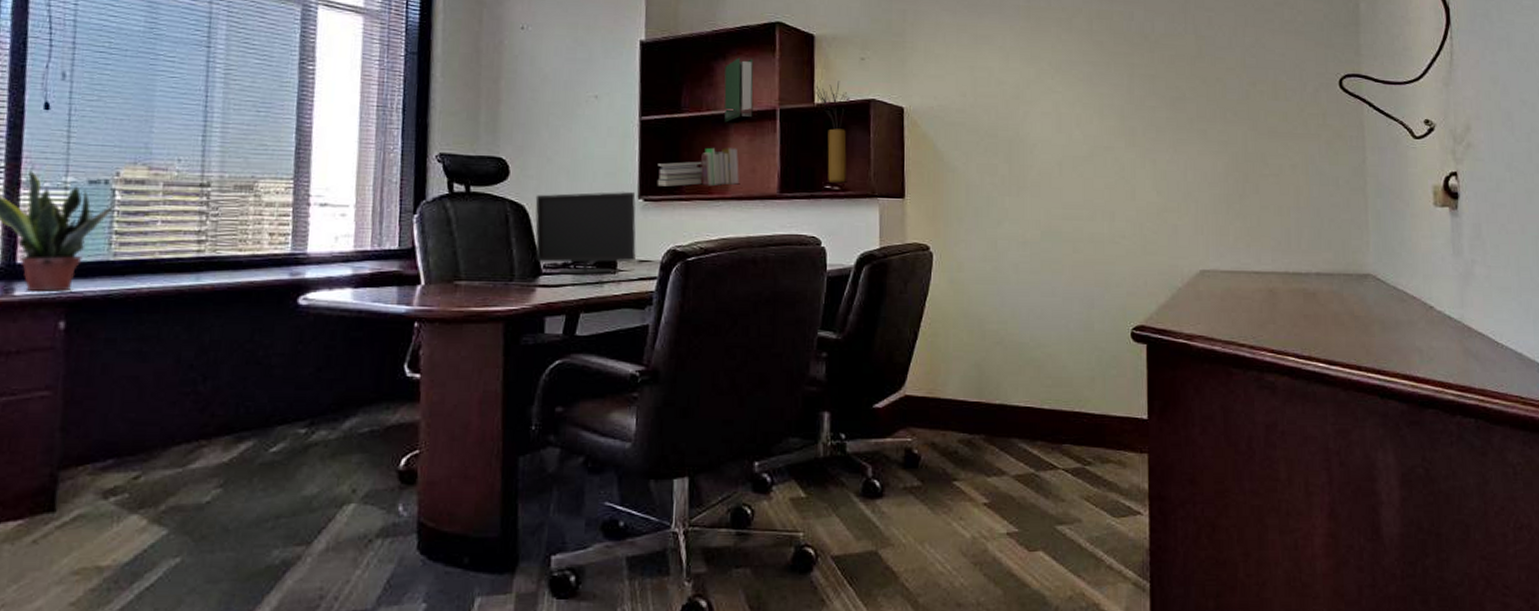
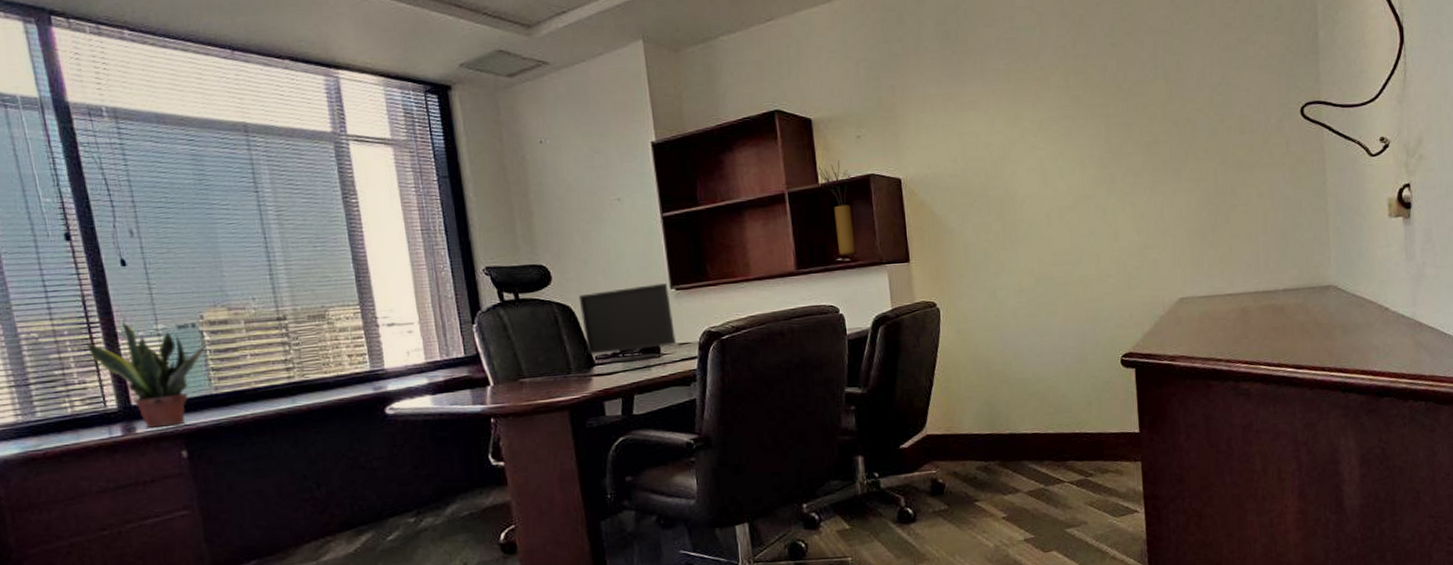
books: present [657,161,704,187] -> none [684,248,726,275]
books: present [701,147,739,187] -> none [722,233,759,271]
binder: present [724,57,754,123] -> none [733,148,764,211]

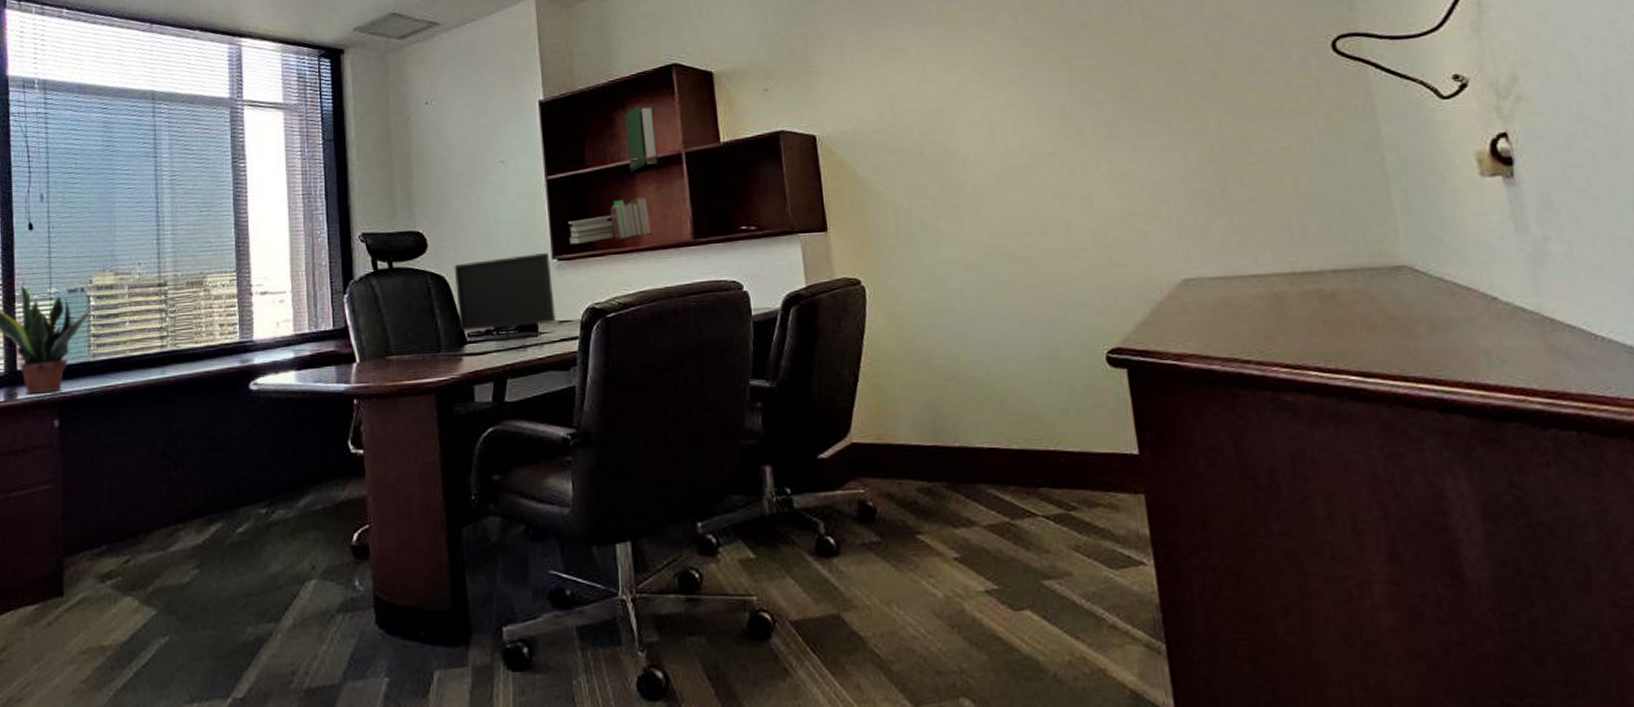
books: none [684,248,726,275] -> present [568,214,615,244]
books: none [722,233,759,271] -> present [610,197,651,240]
binder: none [733,148,764,211] -> present [625,104,658,173]
vase: present [818,160,855,256] -> none [719,116,762,224]

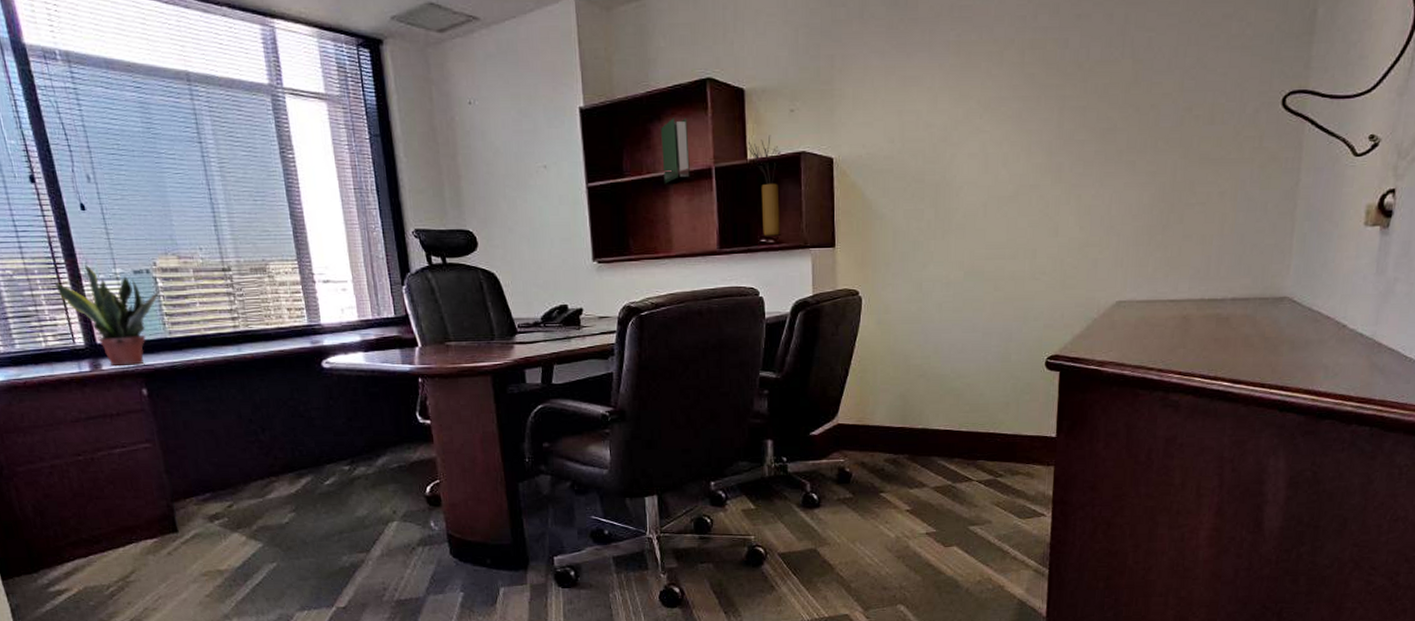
monitor: present [454,253,556,342] -> none [503,256,596,332]
books: present [568,214,615,244] -> none [607,222,649,249]
books: present [610,197,651,240] -> none [646,208,682,246]
vase: none [719,116,762,224] -> present [747,135,782,237]

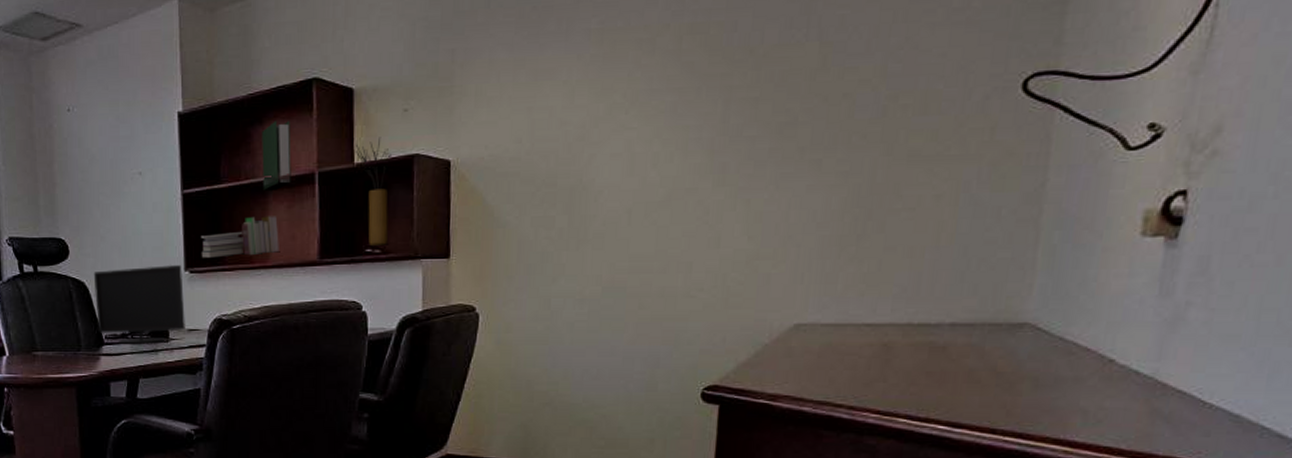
monitor: none [503,256,596,332] -> present [93,265,185,344]
books: none [607,222,649,249] -> present [201,231,245,258]
books: none [646,208,682,246] -> present [242,216,279,256]

